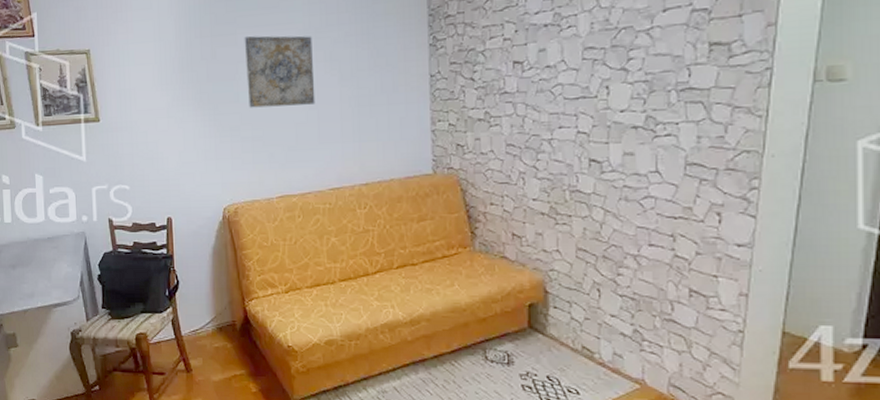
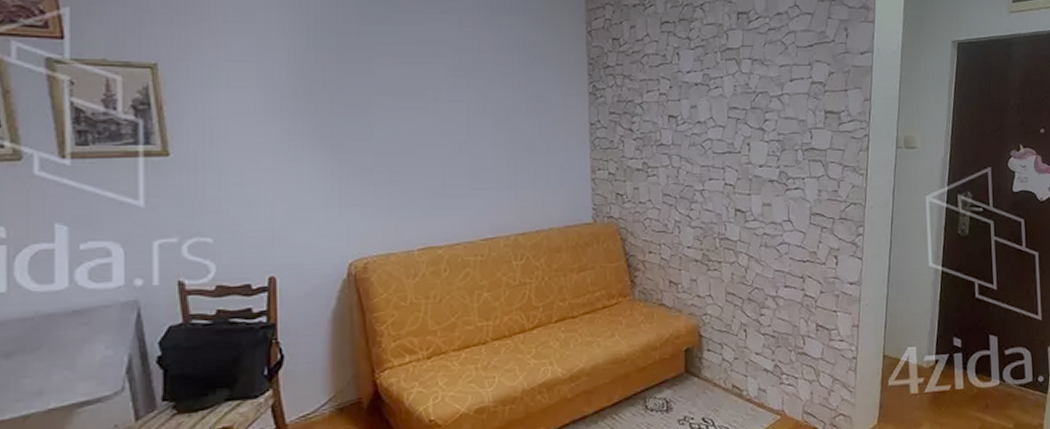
wall art: present [244,35,315,108] -> none [380,66,466,148]

